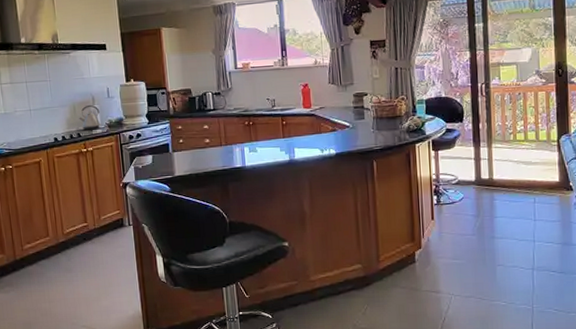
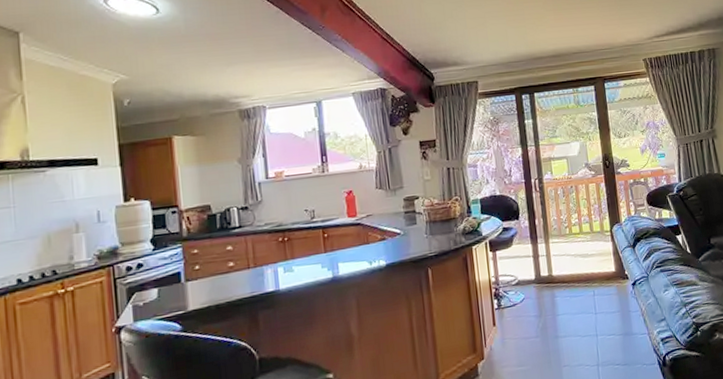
kettle: present [79,104,102,131] -> none [55,233,89,266]

